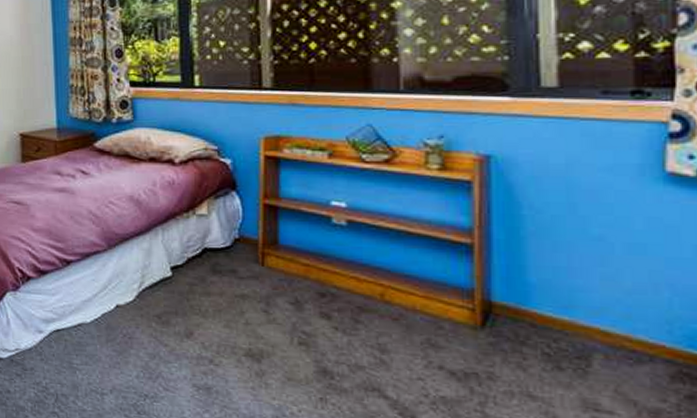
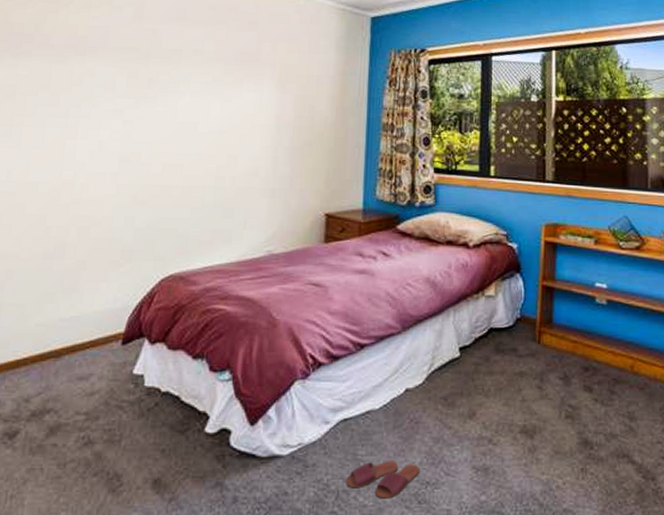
slippers: none [64,371,138,406] -> present [346,461,421,499]

